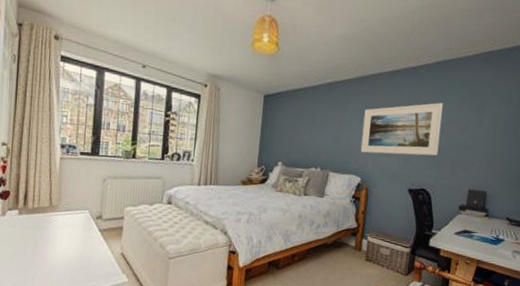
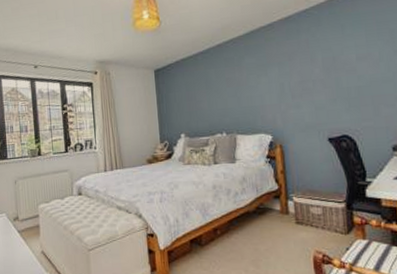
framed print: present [360,102,443,156] -> none [261,39,354,108]

